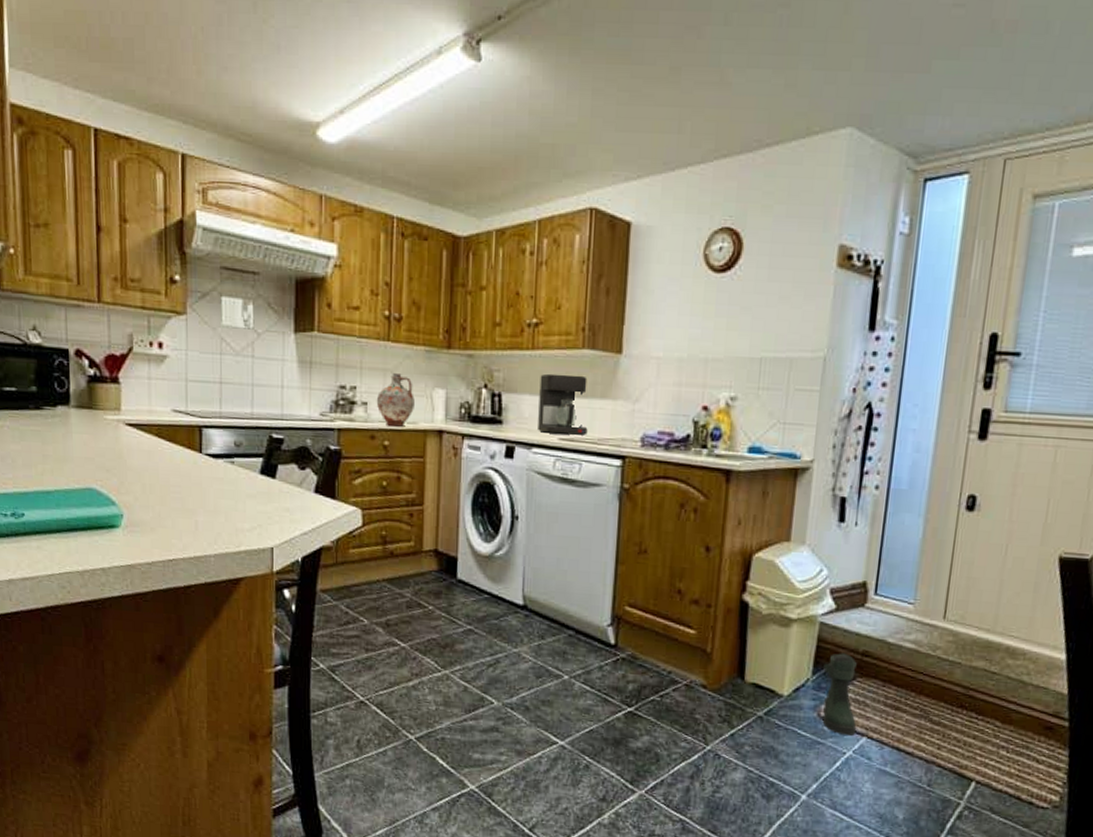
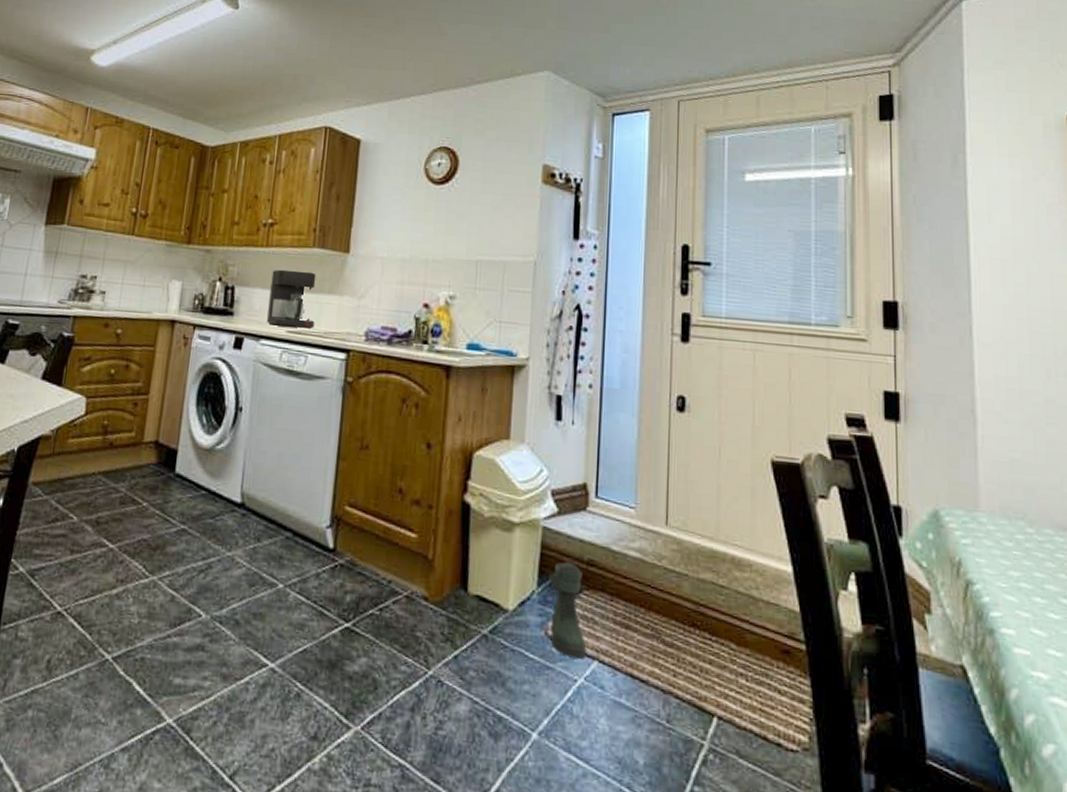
ceramic jug: present [376,373,414,427] -> none [114,265,152,316]

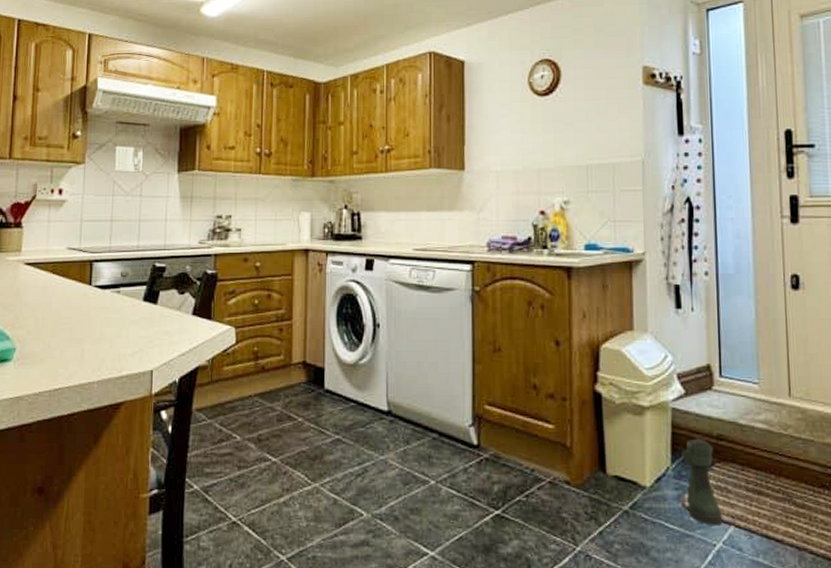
coffee maker: present [267,269,316,329] -> none [394,192,439,246]

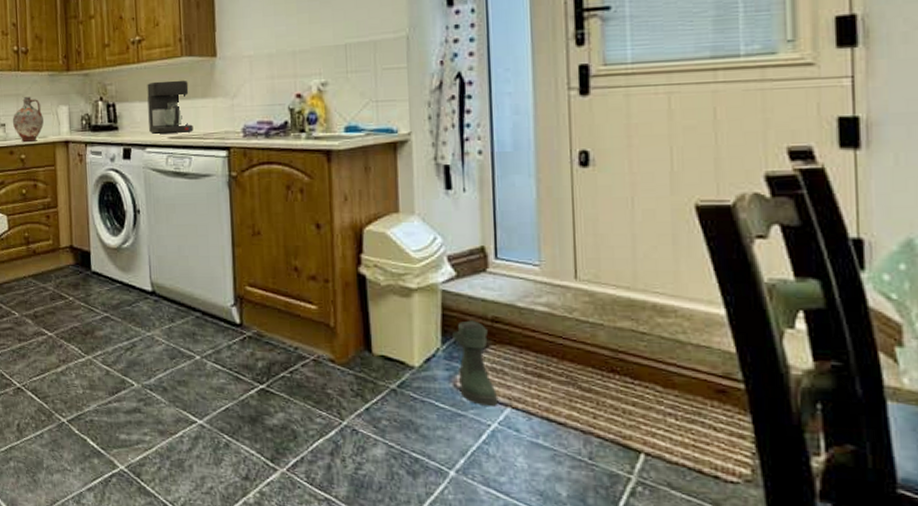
ceramic jug: none [249,201,283,249] -> present [12,97,44,142]
coffee maker: none [394,192,439,246] -> present [147,81,194,135]

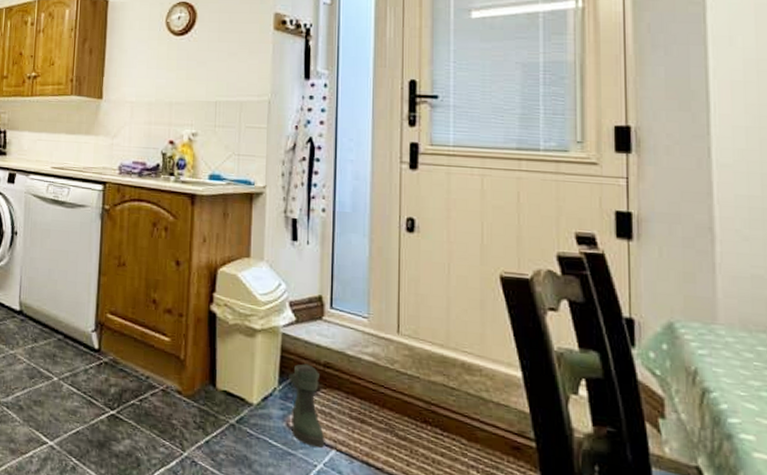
coffee maker: present [147,81,194,135] -> none [35,115,75,165]

